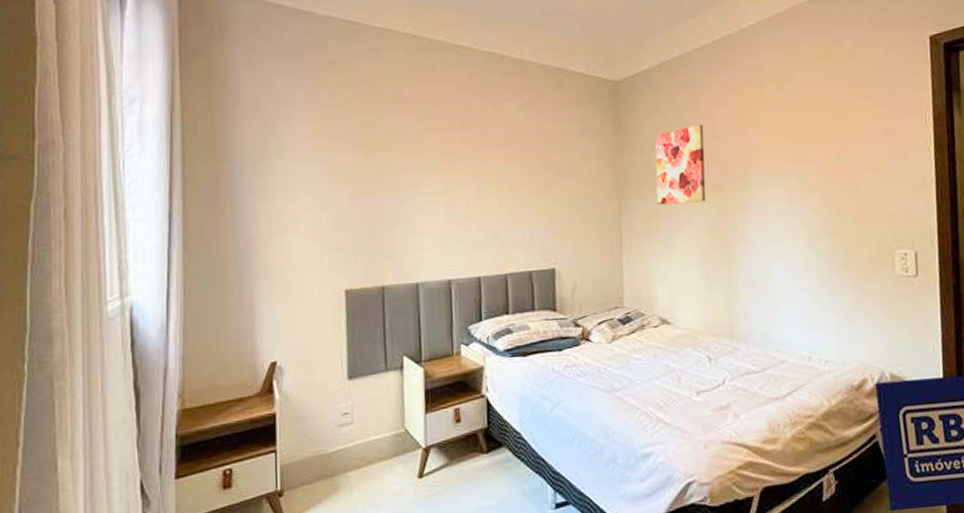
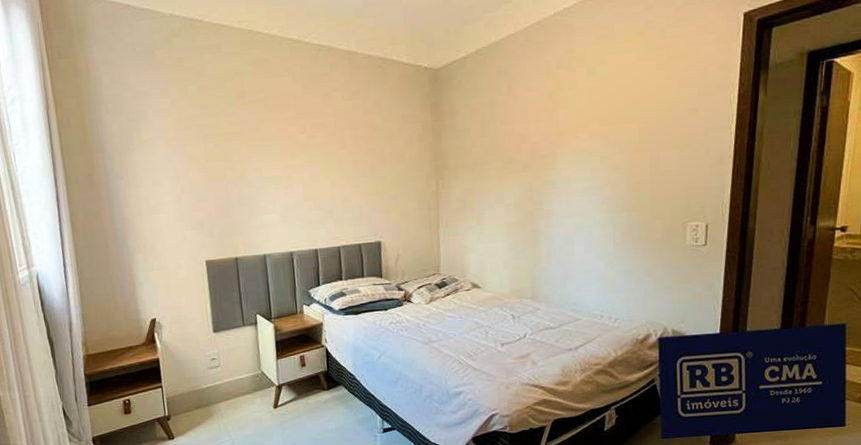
wall art: present [655,124,706,205] -> none [470,108,516,185]

